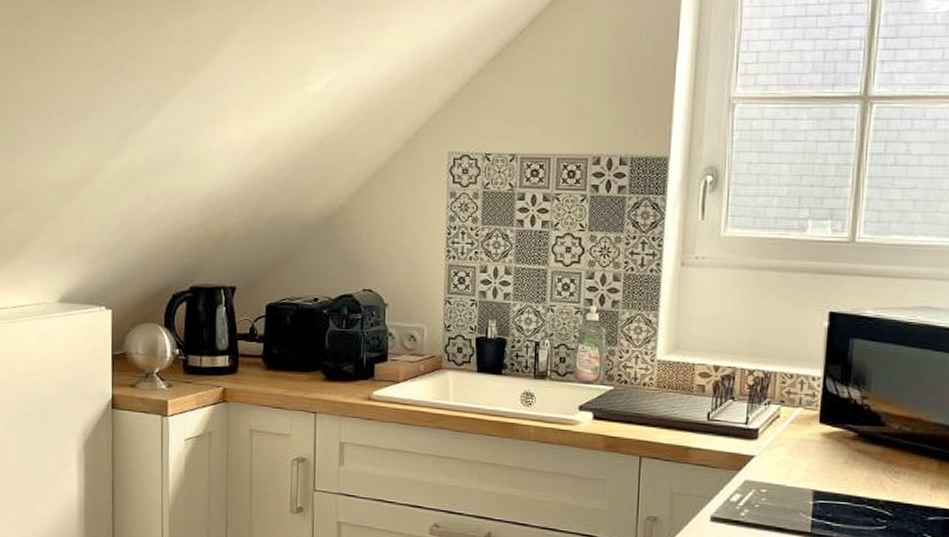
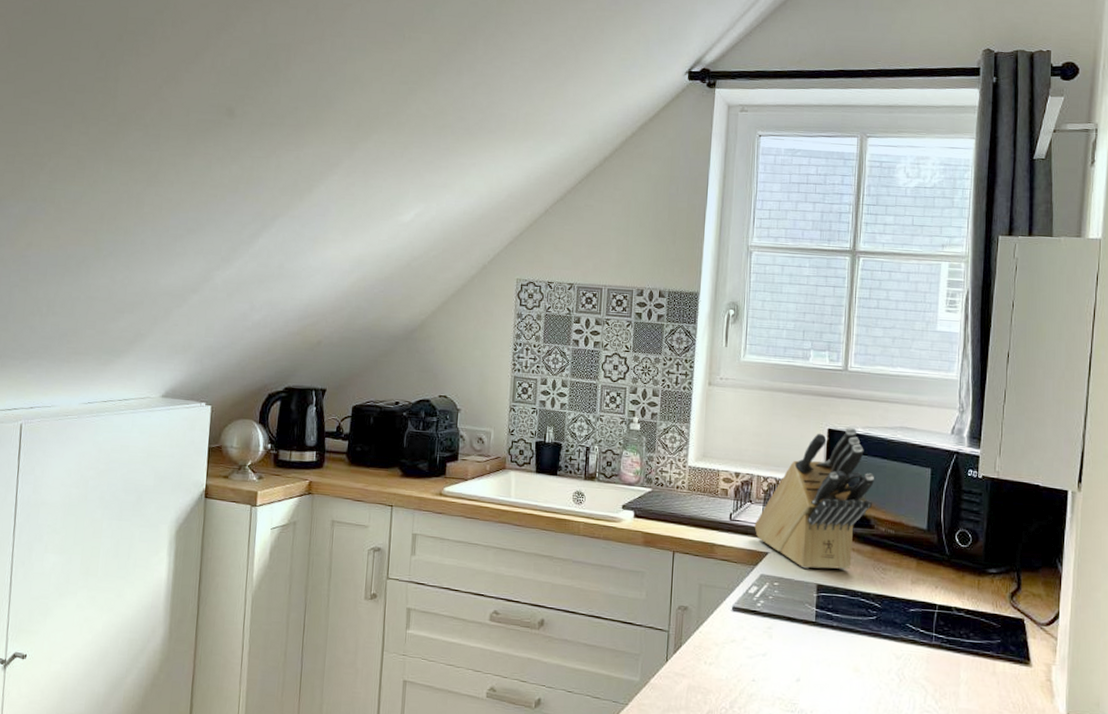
knife block: none [737,308,887,475] -> present [754,427,874,570]

